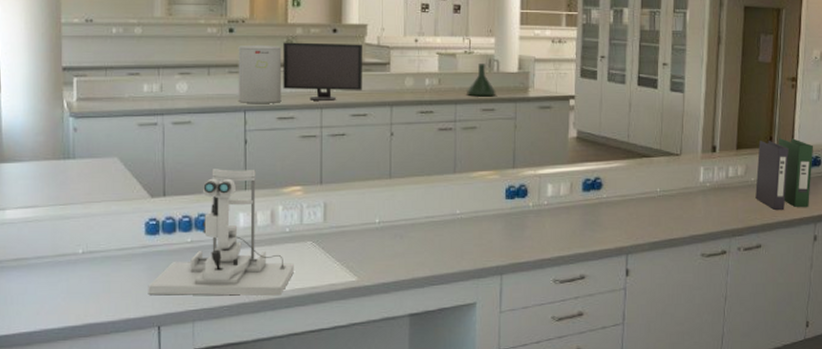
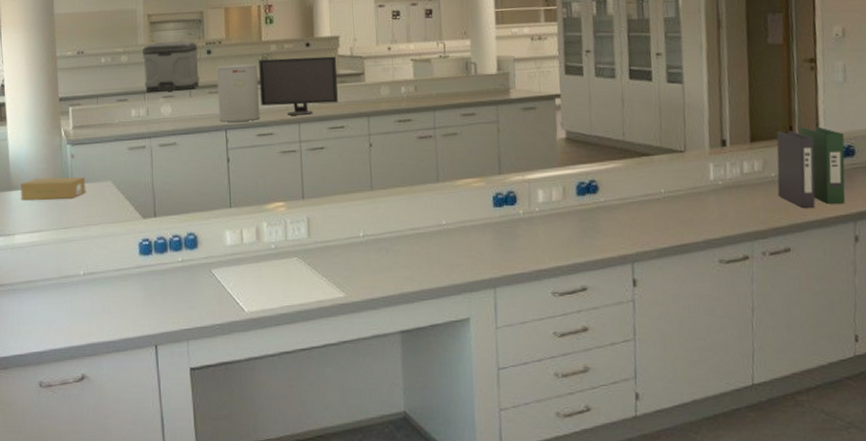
box: none [14,151,89,175] -> present [21,176,86,201]
slit lamp: present [148,169,294,297] -> none [144,187,282,315]
container: none [159,15,220,69] -> present [143,40,200,92]
flask: present [466,64,496,97] -> none [443,67,476,102]

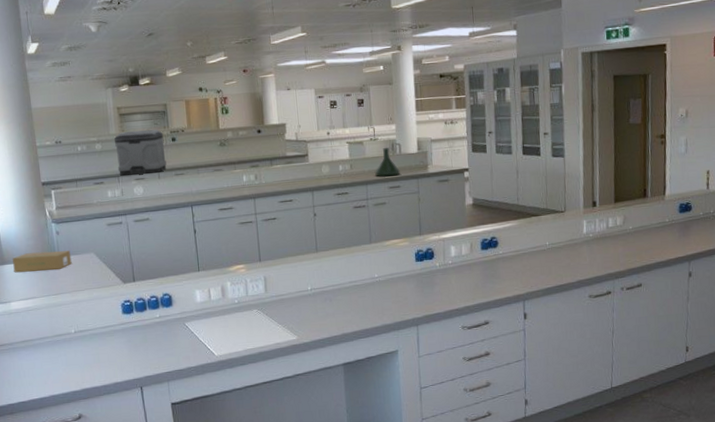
container: present [216,63,260,122] -> none [181,149,221,200]
computer monitor: present [259,56,338,116] -> none [217,140,287,193]
flask: none [443,67,476,102] -> present [374,148,401,177]
binder: present [776,131,816,208] -> none [633,192,662,253]
binder: present [799,126,846,204] -> none [651,188,685,249]

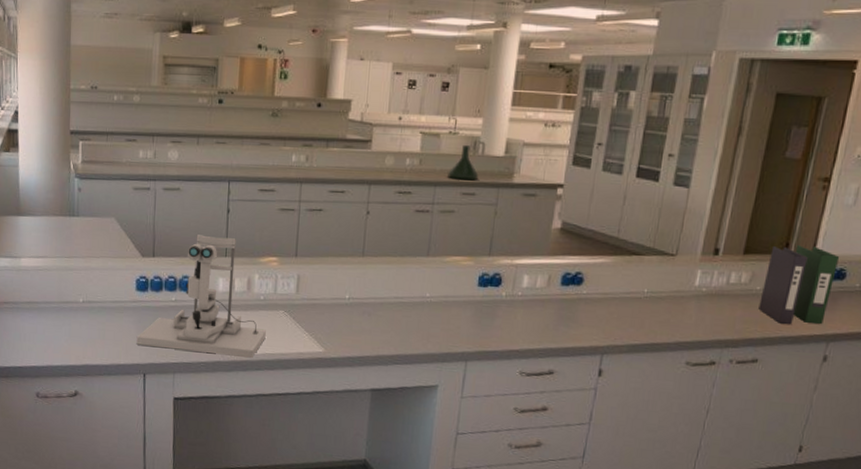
box: present [12,250,72,273] -> none [28,207,91,231]
container: present [114,129,167,176] -> none [154,85,210,138]
slit lamp: none [129,254,245,362] -> present [136,235,266,359]
binder: none [633,192,662,253] -> present [758,246,808,324]
binder: none [651,188,685,249] -> present [792,245,840,324]

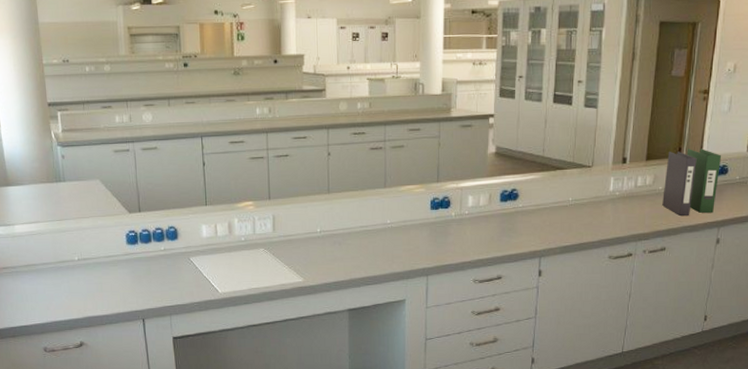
slit lamp: present [136,235,266,359] -> none [132,188,250,295]
flask: present [447,145,479,181] -> none [394,87,422,118]

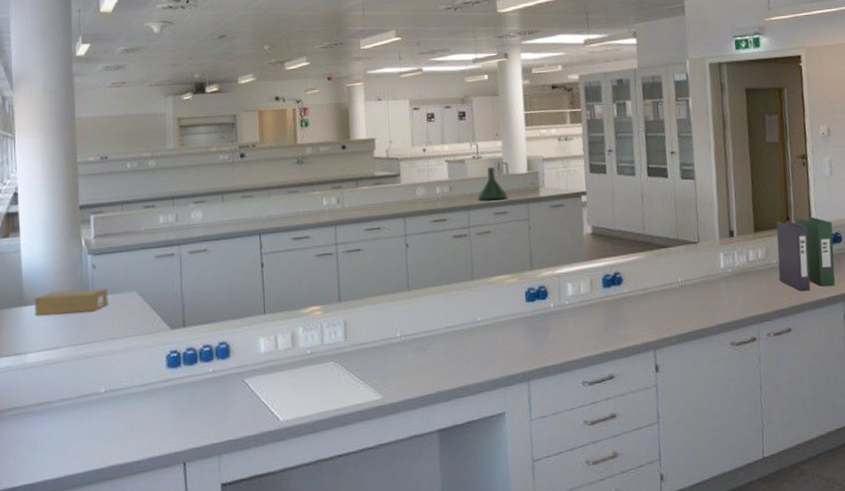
box: none [17,175,77,196] -> present [35,288,109,316]
flask: none [394,87,422,118] -> present [477,167,508,201]

